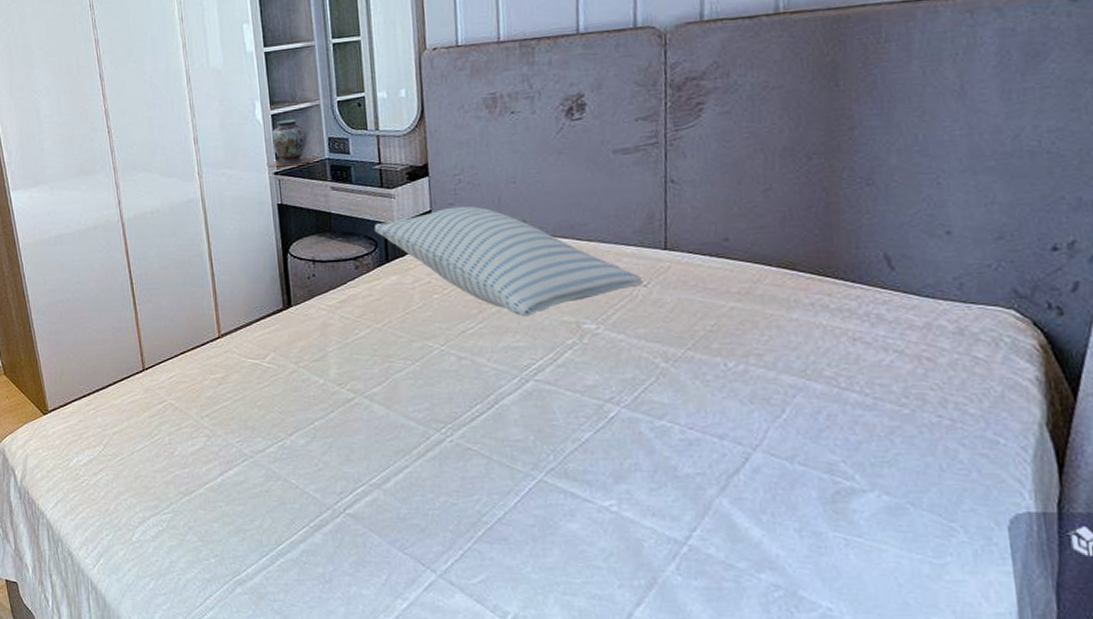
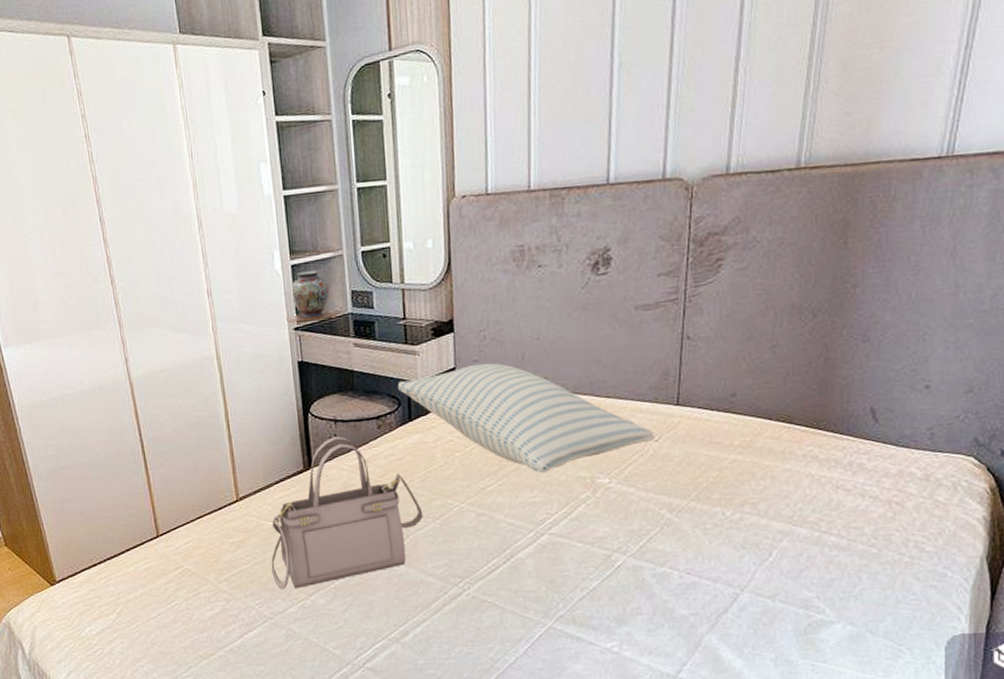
handbag: none [251,276,403,428] -> present [271,436,423,590]

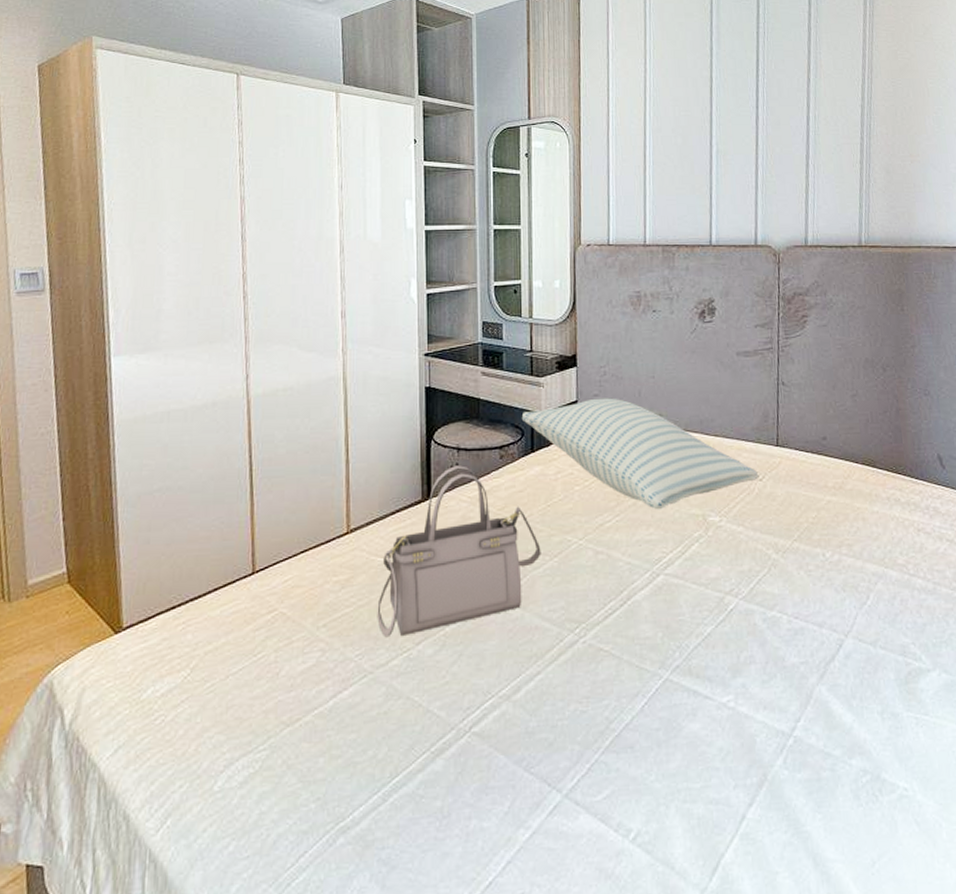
decorative vase: present [285,270,336,323] -> none [416,300,466,349]

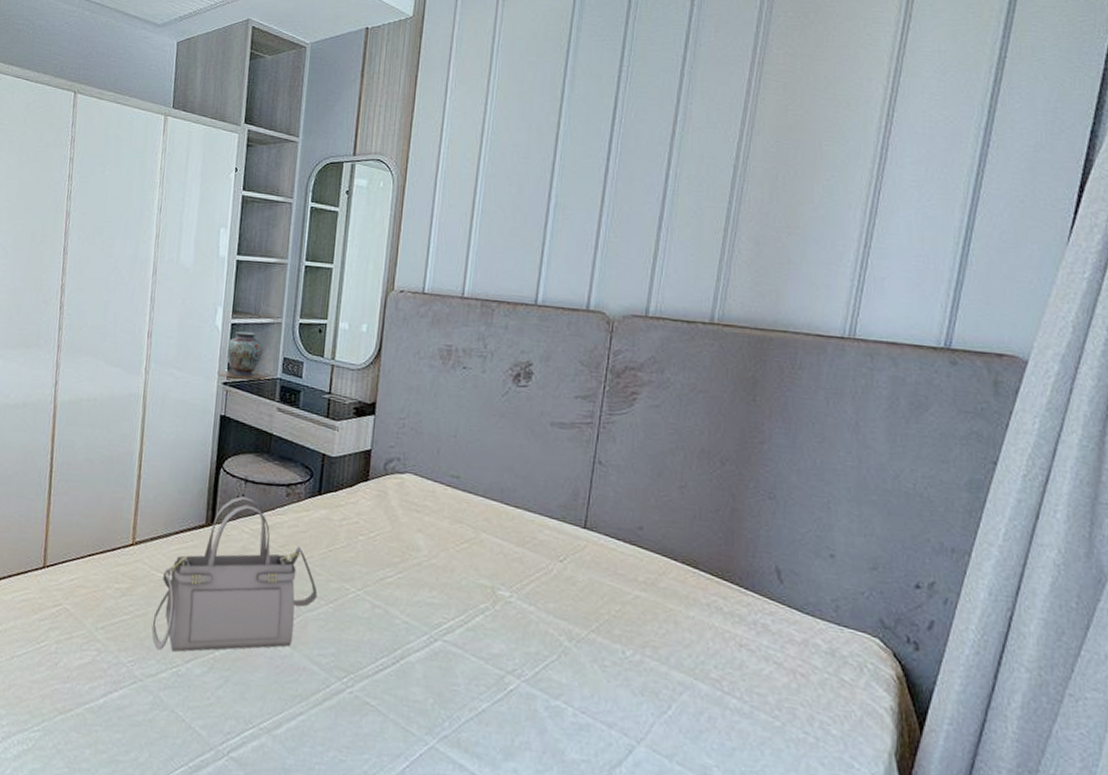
decorative vase: none [416,300,466,349] -> present [216,331,265,380]
pillow: present [521,398,759,510] -> none [312,450,560,575]

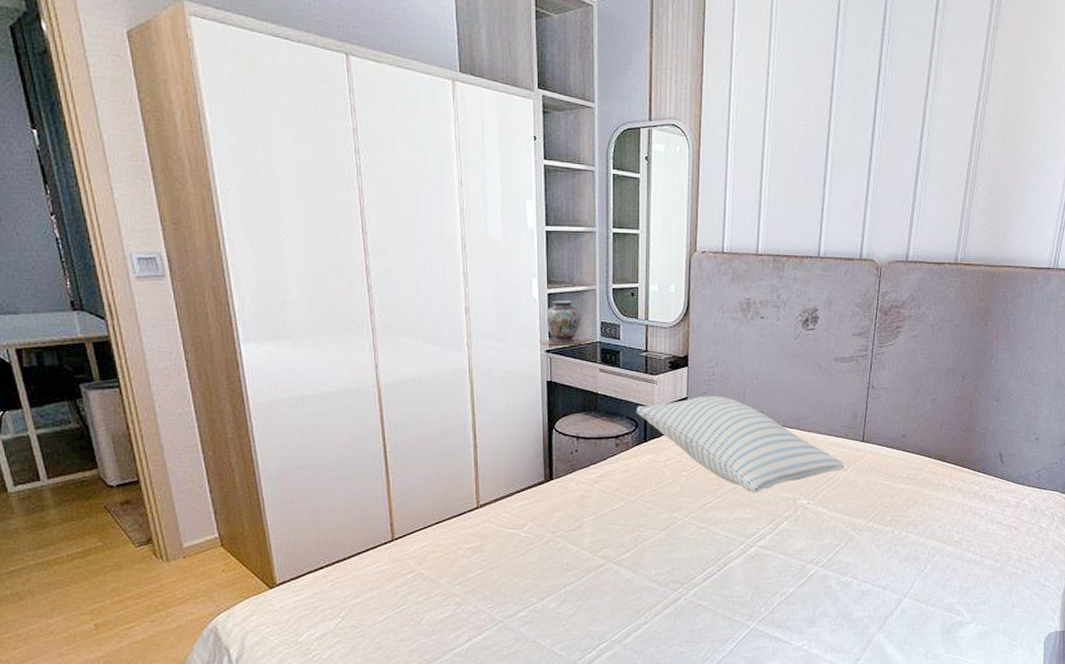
handbag: present [151,496,318,653] -> none [505,452,651,594]
pillow: none [312,450,560,575] -> present [636,395,845,494]

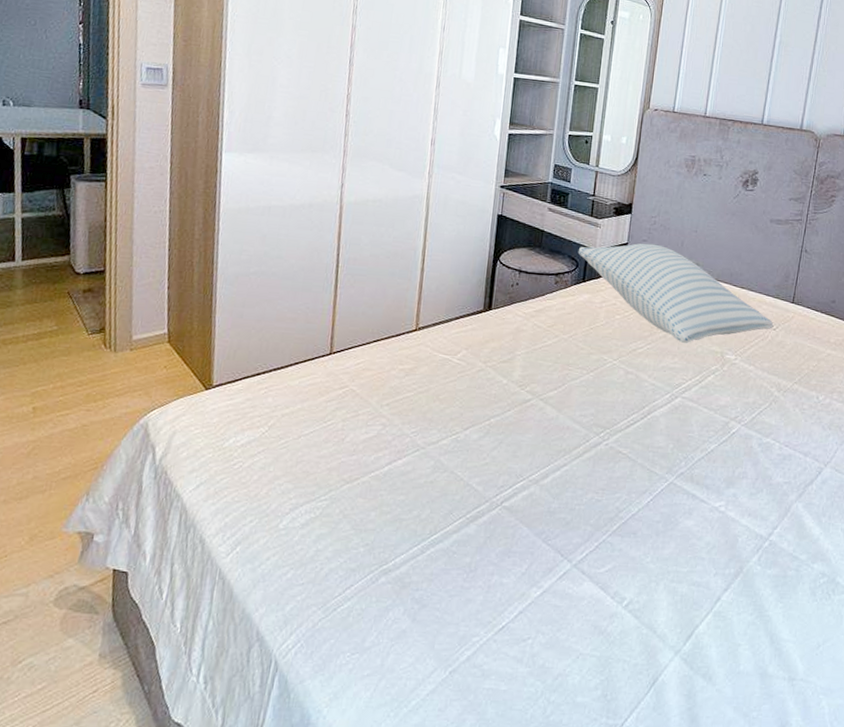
decorative vase: present [538,300,585,346] -> none [494,140,538,184]

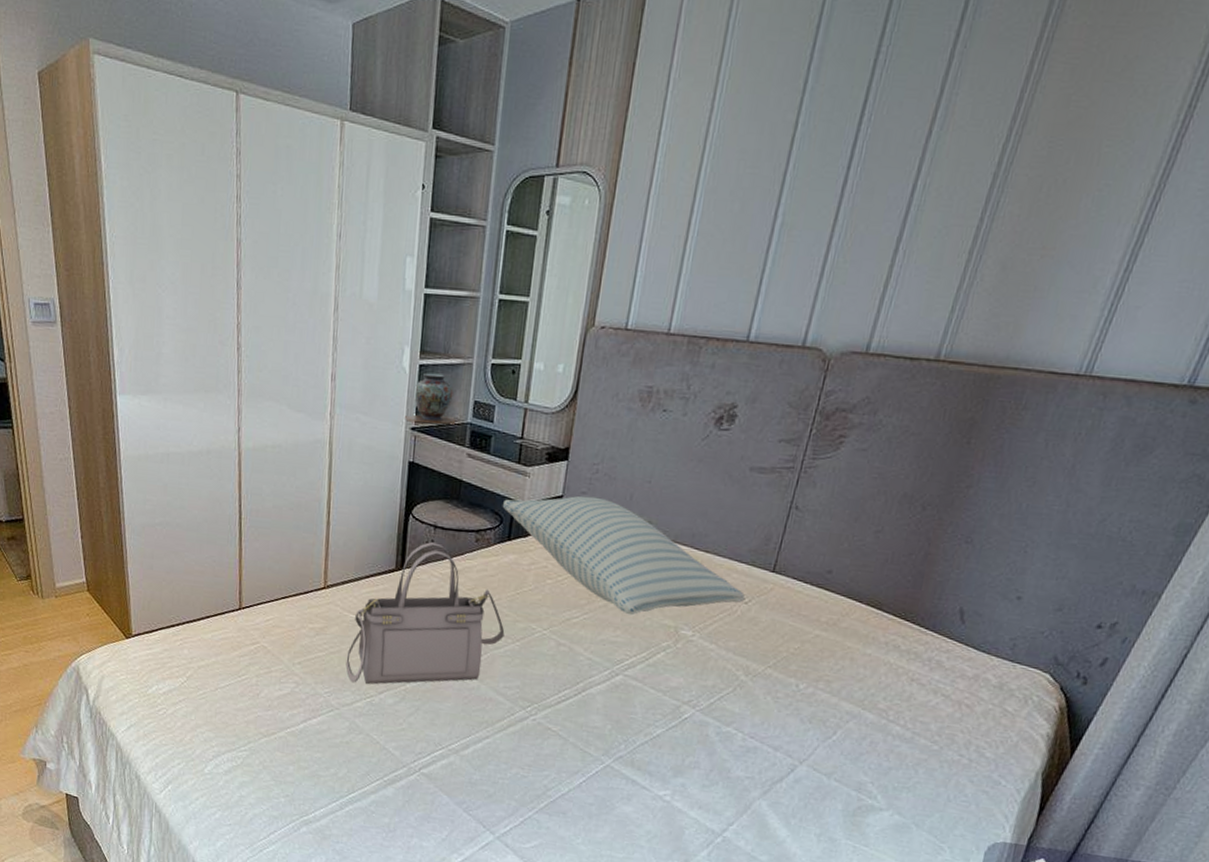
handbag: none [433,285,581,422] -> present [345,542,505,685]
decorative vase: none [494,140,538,184] -> present [404,372,455,425]

